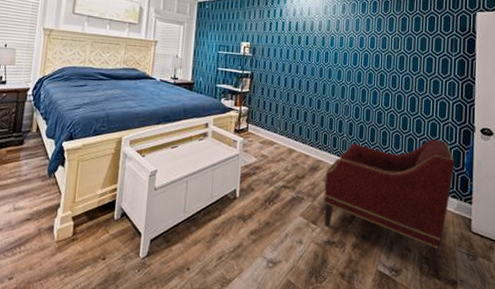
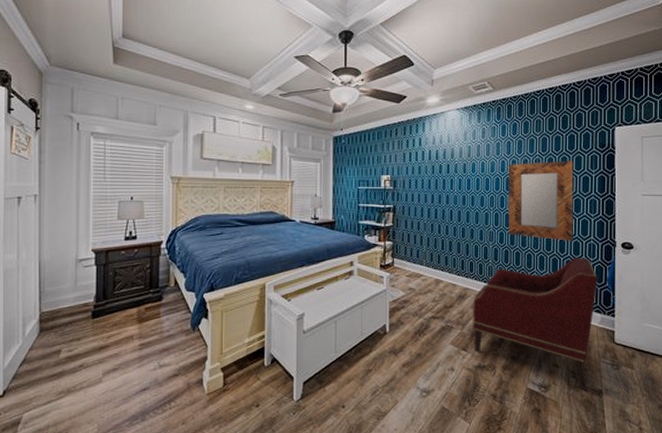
home mirror: none [364,40,433,122] -> present [508,161,574,241]

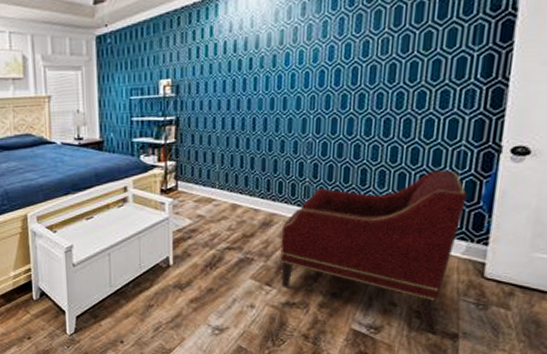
home mirror: present [508,161,574,241] -> none [335,36,444,149]

